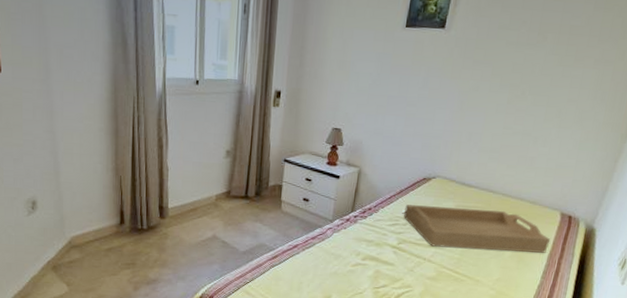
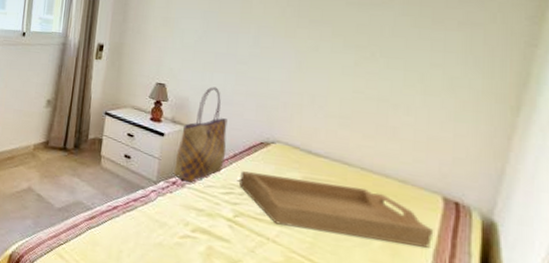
tote bag: none [348,129,396,218] -> present [174,87,228,183]

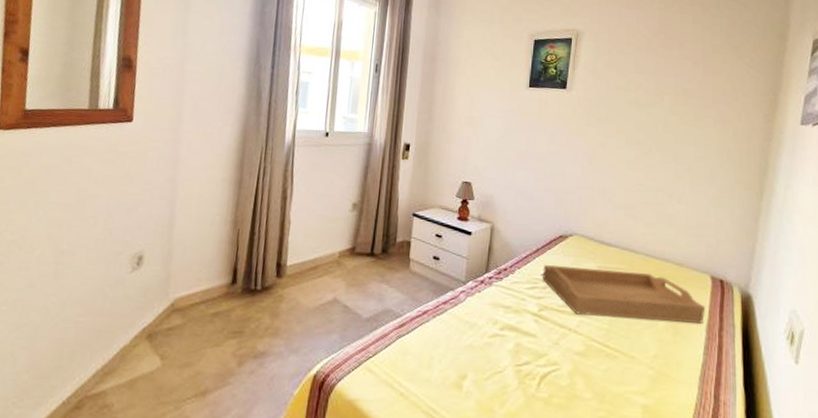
tote bag: present [174,87,228,183] -> none [482,184,530,280]

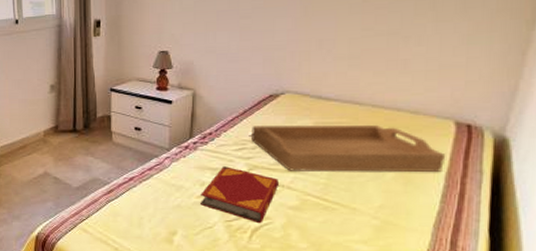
hardback book: none [492,305,566,370] -> present [201,166,279,224]

